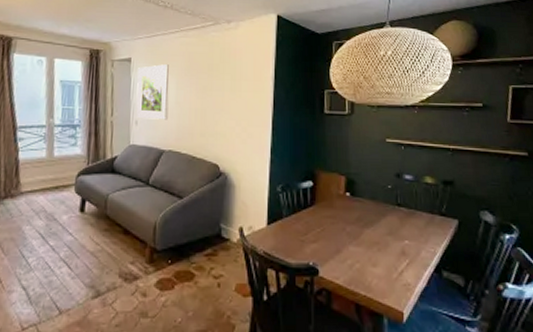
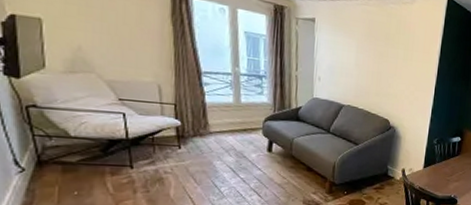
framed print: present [136,64,169,120] -> none [319,28,350,79]

